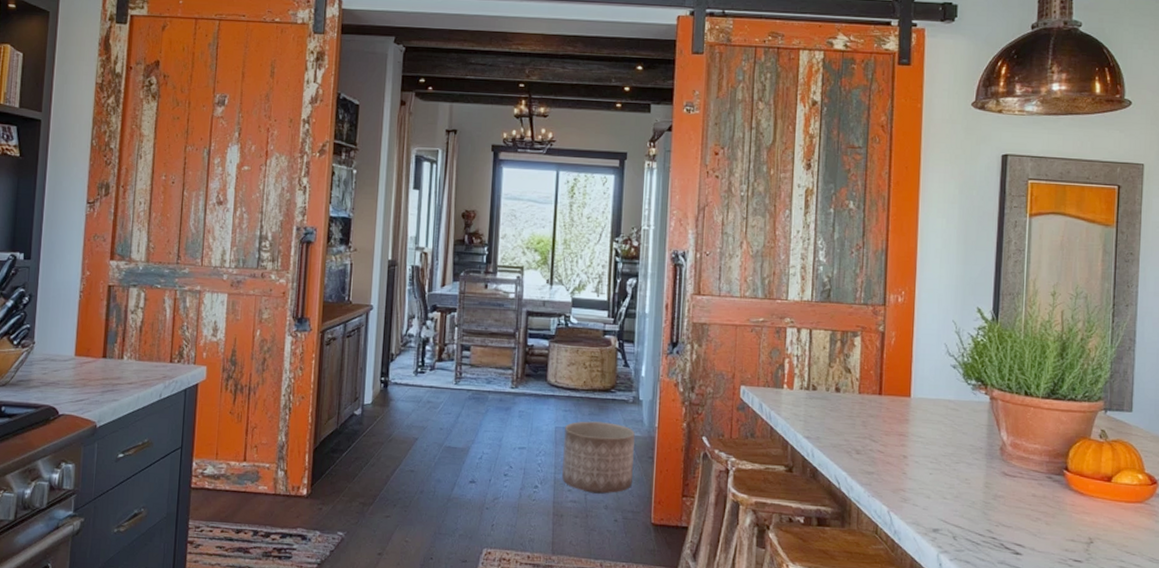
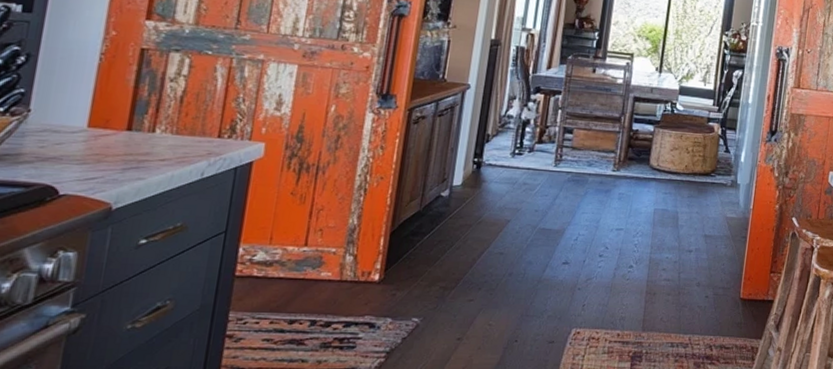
planter: present [562,421,635,494] -> none [657,203,731,272]

